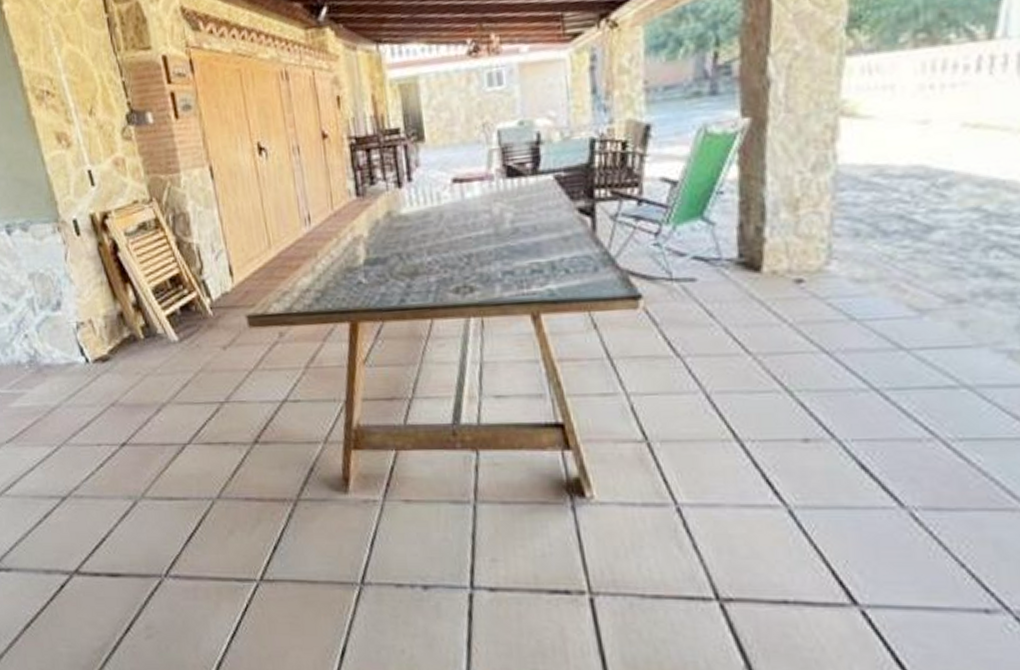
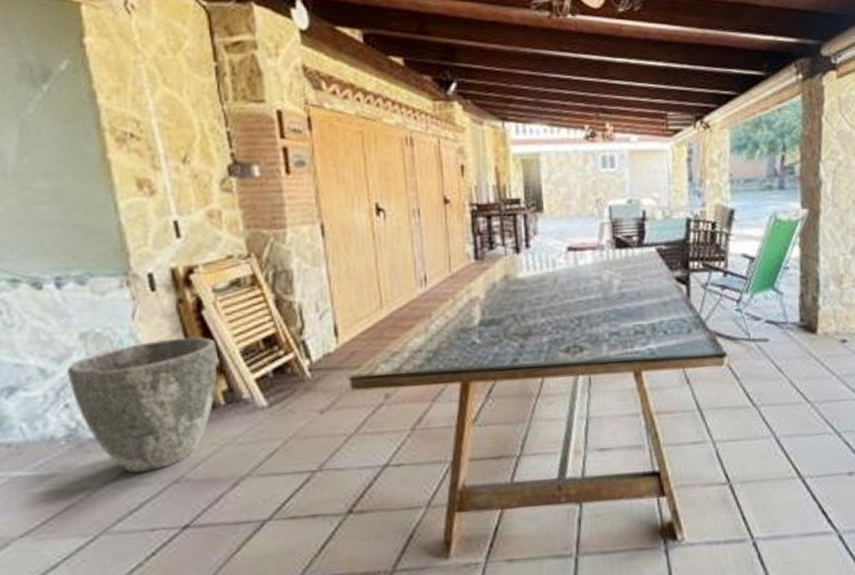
planter pot: none [23,277,136,396] -> present [67,337,216,473]

